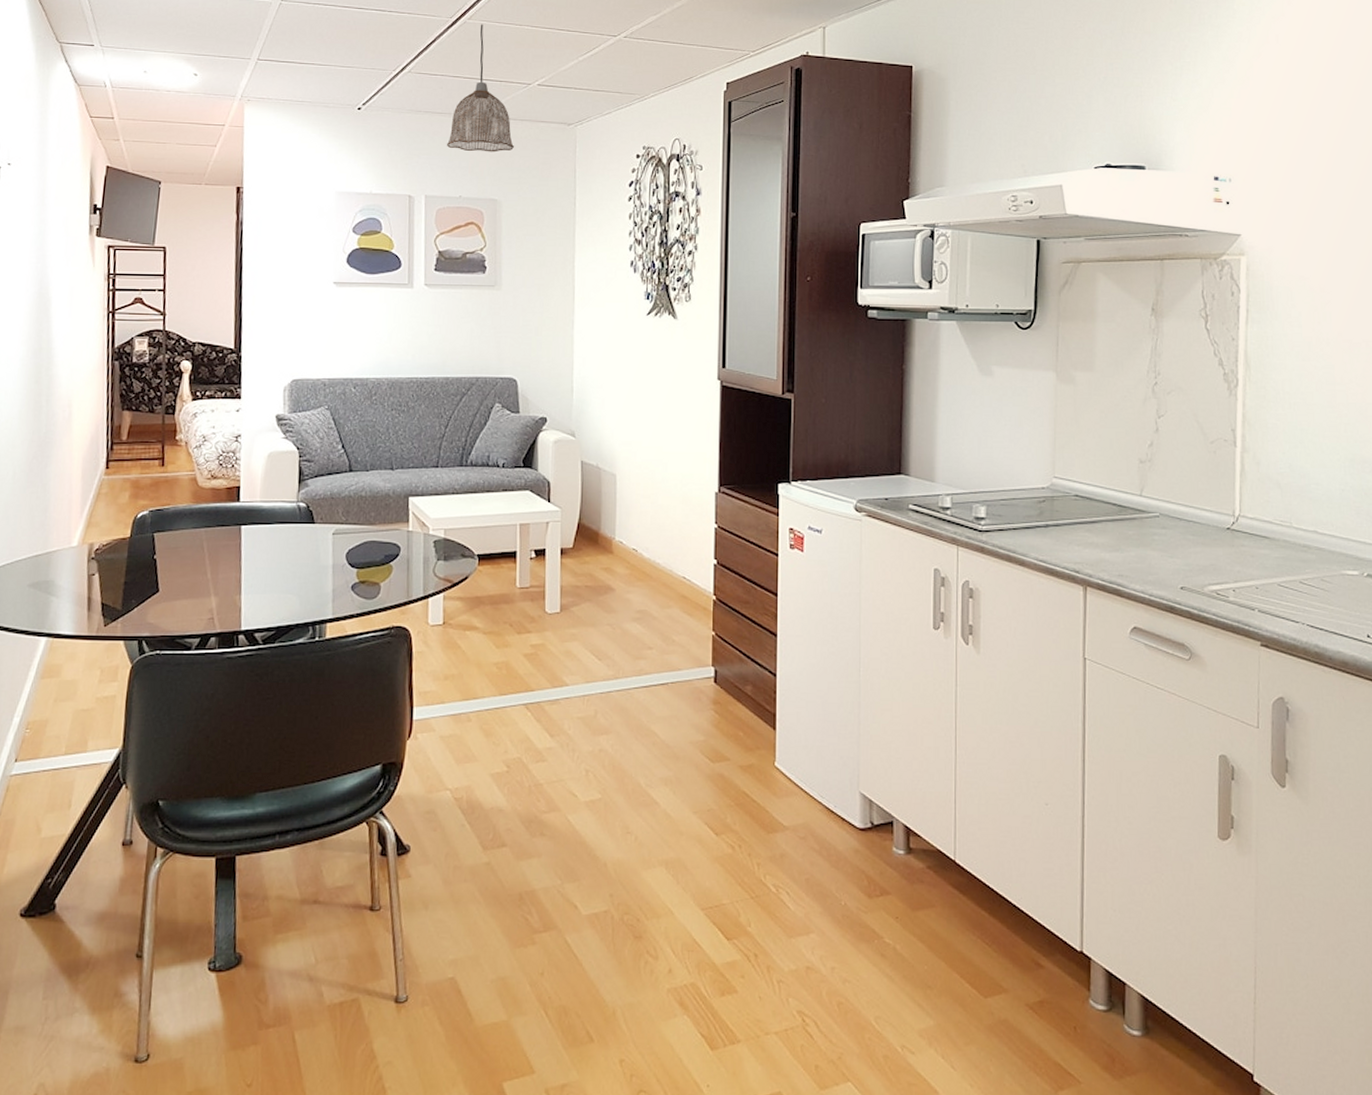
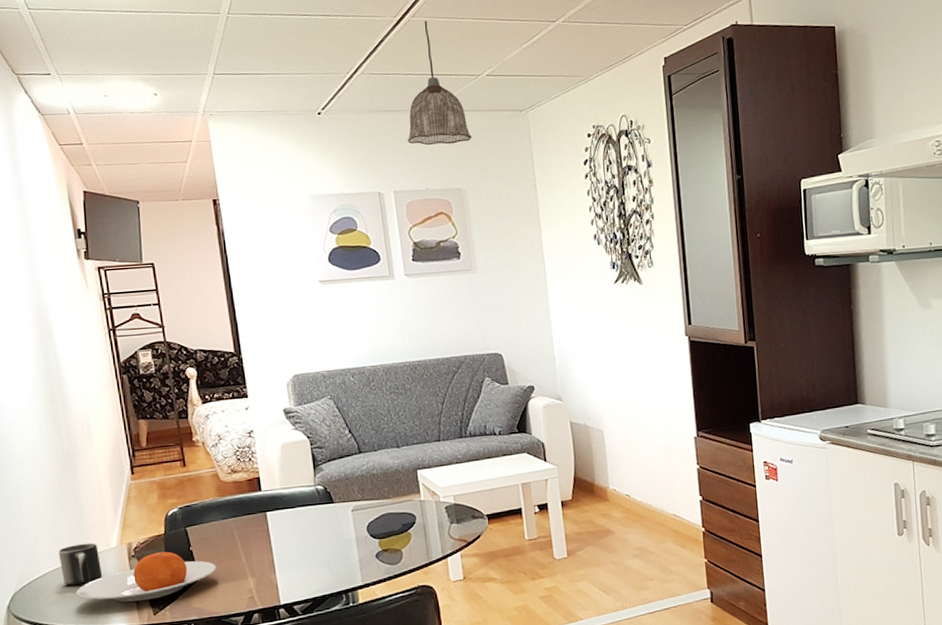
mug: none [14,538,58,584] -> present [58,542,103,586]
plate: none [26,557,179,609] -> present [76,551,216,602]

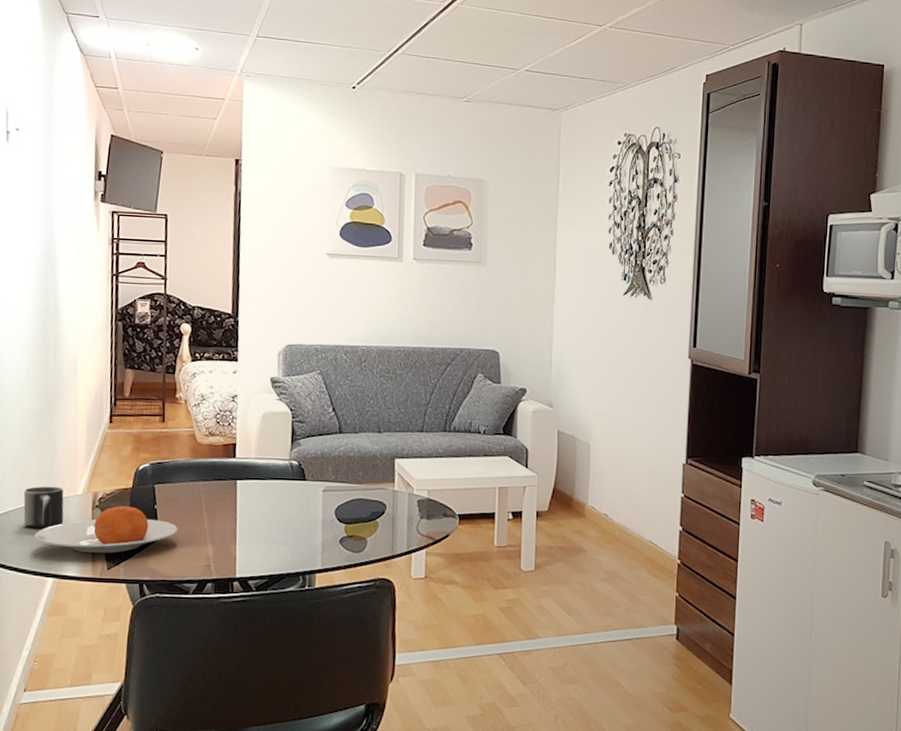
pendant lamp: present [408,20,473,145] -> none [437,9,502,134]

